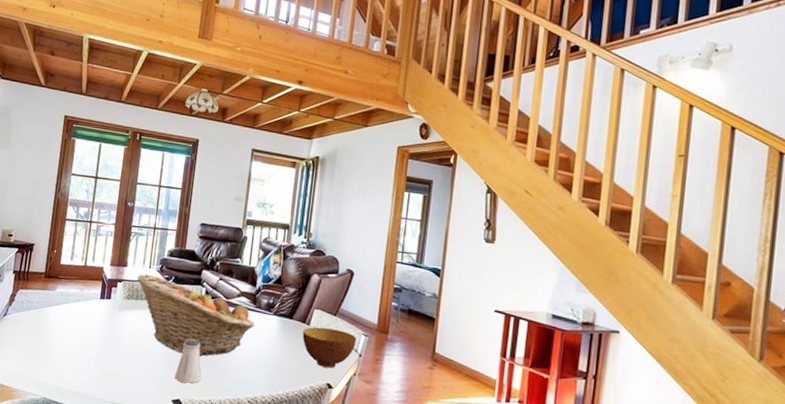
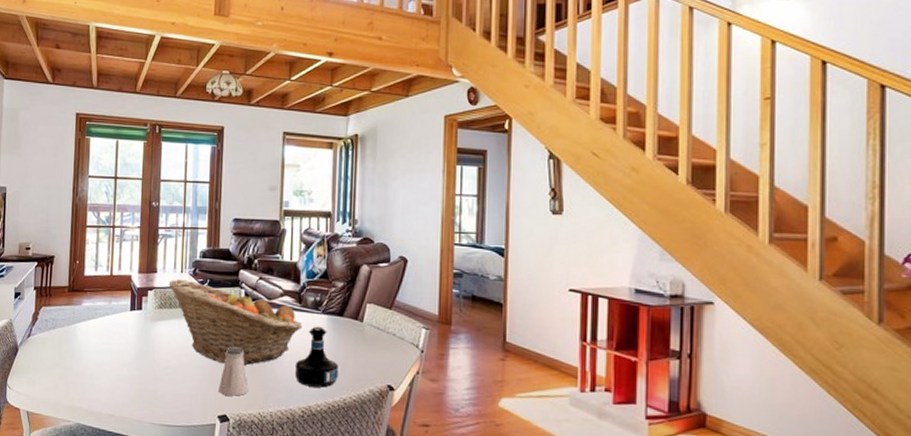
tequila bottle: none [245,325,284,381] -> present [295,326,338,388]
bowl: present [302,327,357,368] -> none [356,323,417,368]

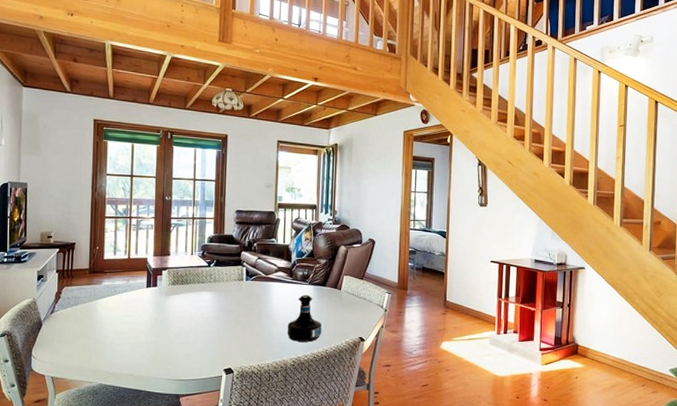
fruit basket: present [168,279,303,365] -> none [180,260,293,328]
saltshaker: present [218,347,249,396] -> none [224,314,249,353]

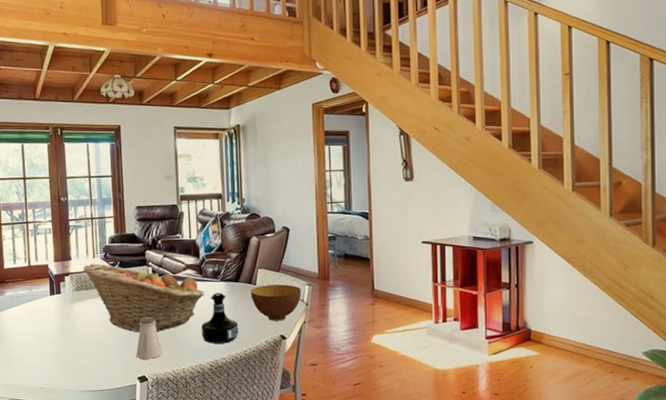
fruit basket: none [180,260,293,328] -> present [83,264,205,333]
saltshaker: none [224,314,249,353] -> present [136,317,163,359]
bowl: none [335,291,382,324] -> present [250,284,302,321]

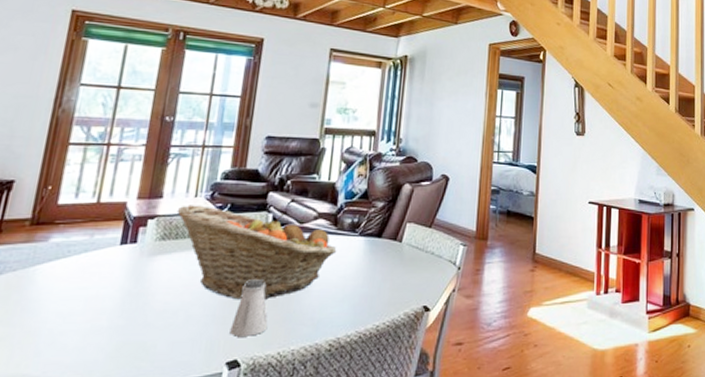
tequila bottle: present [202,292,238,344] -> none [325,249,373,316]
bowl: present [250,284,302,321] -> none [393,243,455,288]

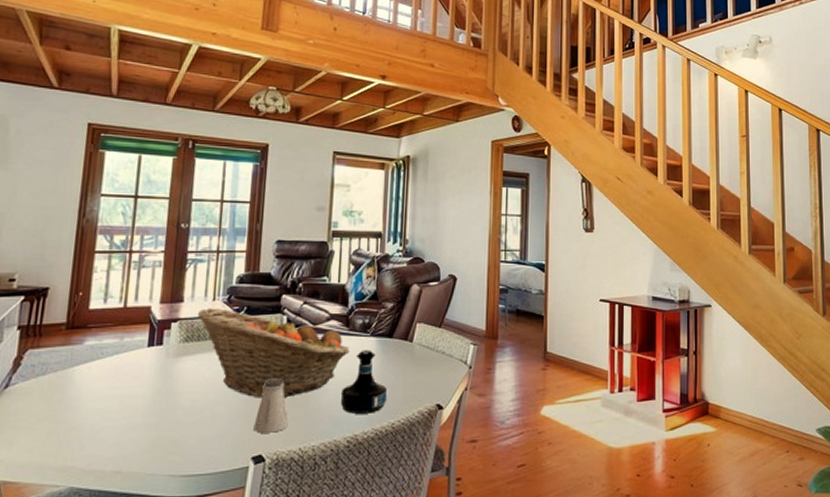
tequila bottle: none [325,249,373,316] -> present [341,350,387,414]

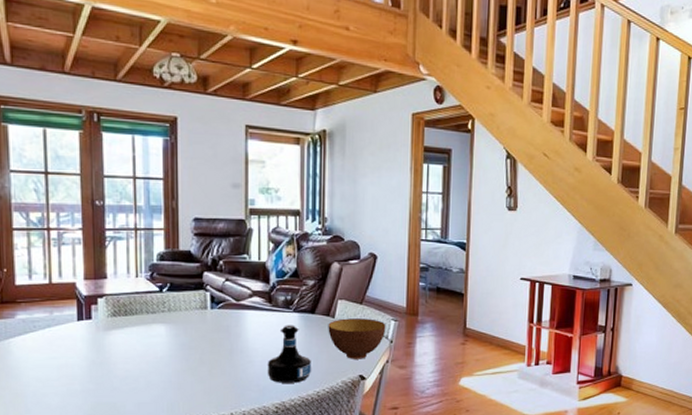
fruit basket: present [197,308,350,398] -> none [122,284,274,369]
saltshaker: present [253,379,289,433] -> none [186,351,219,399]
bowl: none [405,343,465,387] -> present [328,318,386,359]

